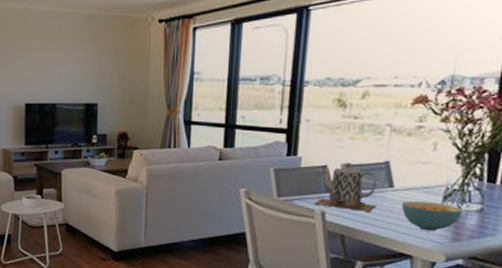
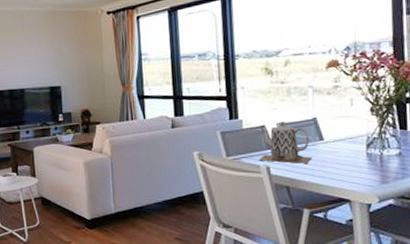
cereal bowl: present [401,201,462,231] -> none [332,150,384,177]

